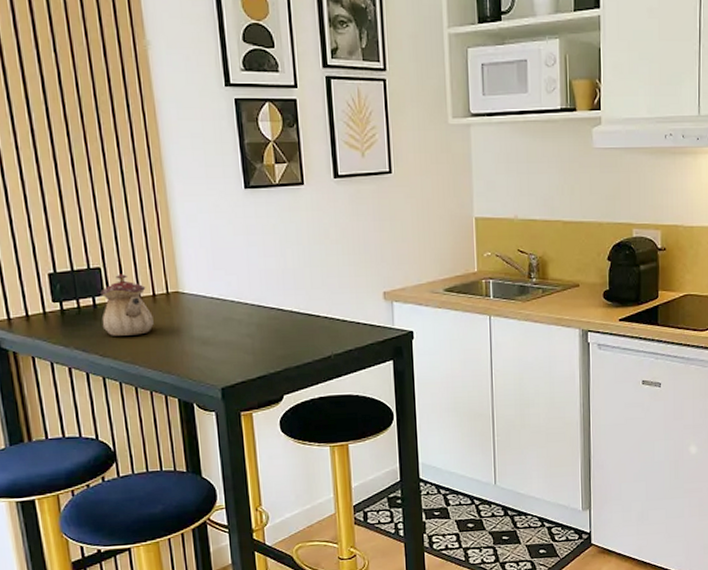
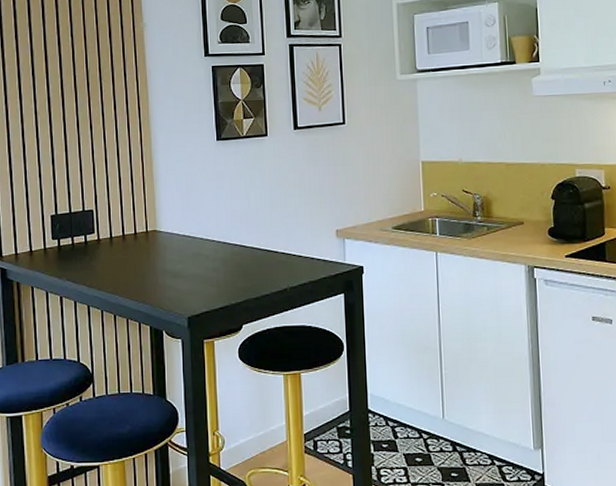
teapot: present [100,273,154,336] -> none [91,214,134,269]

